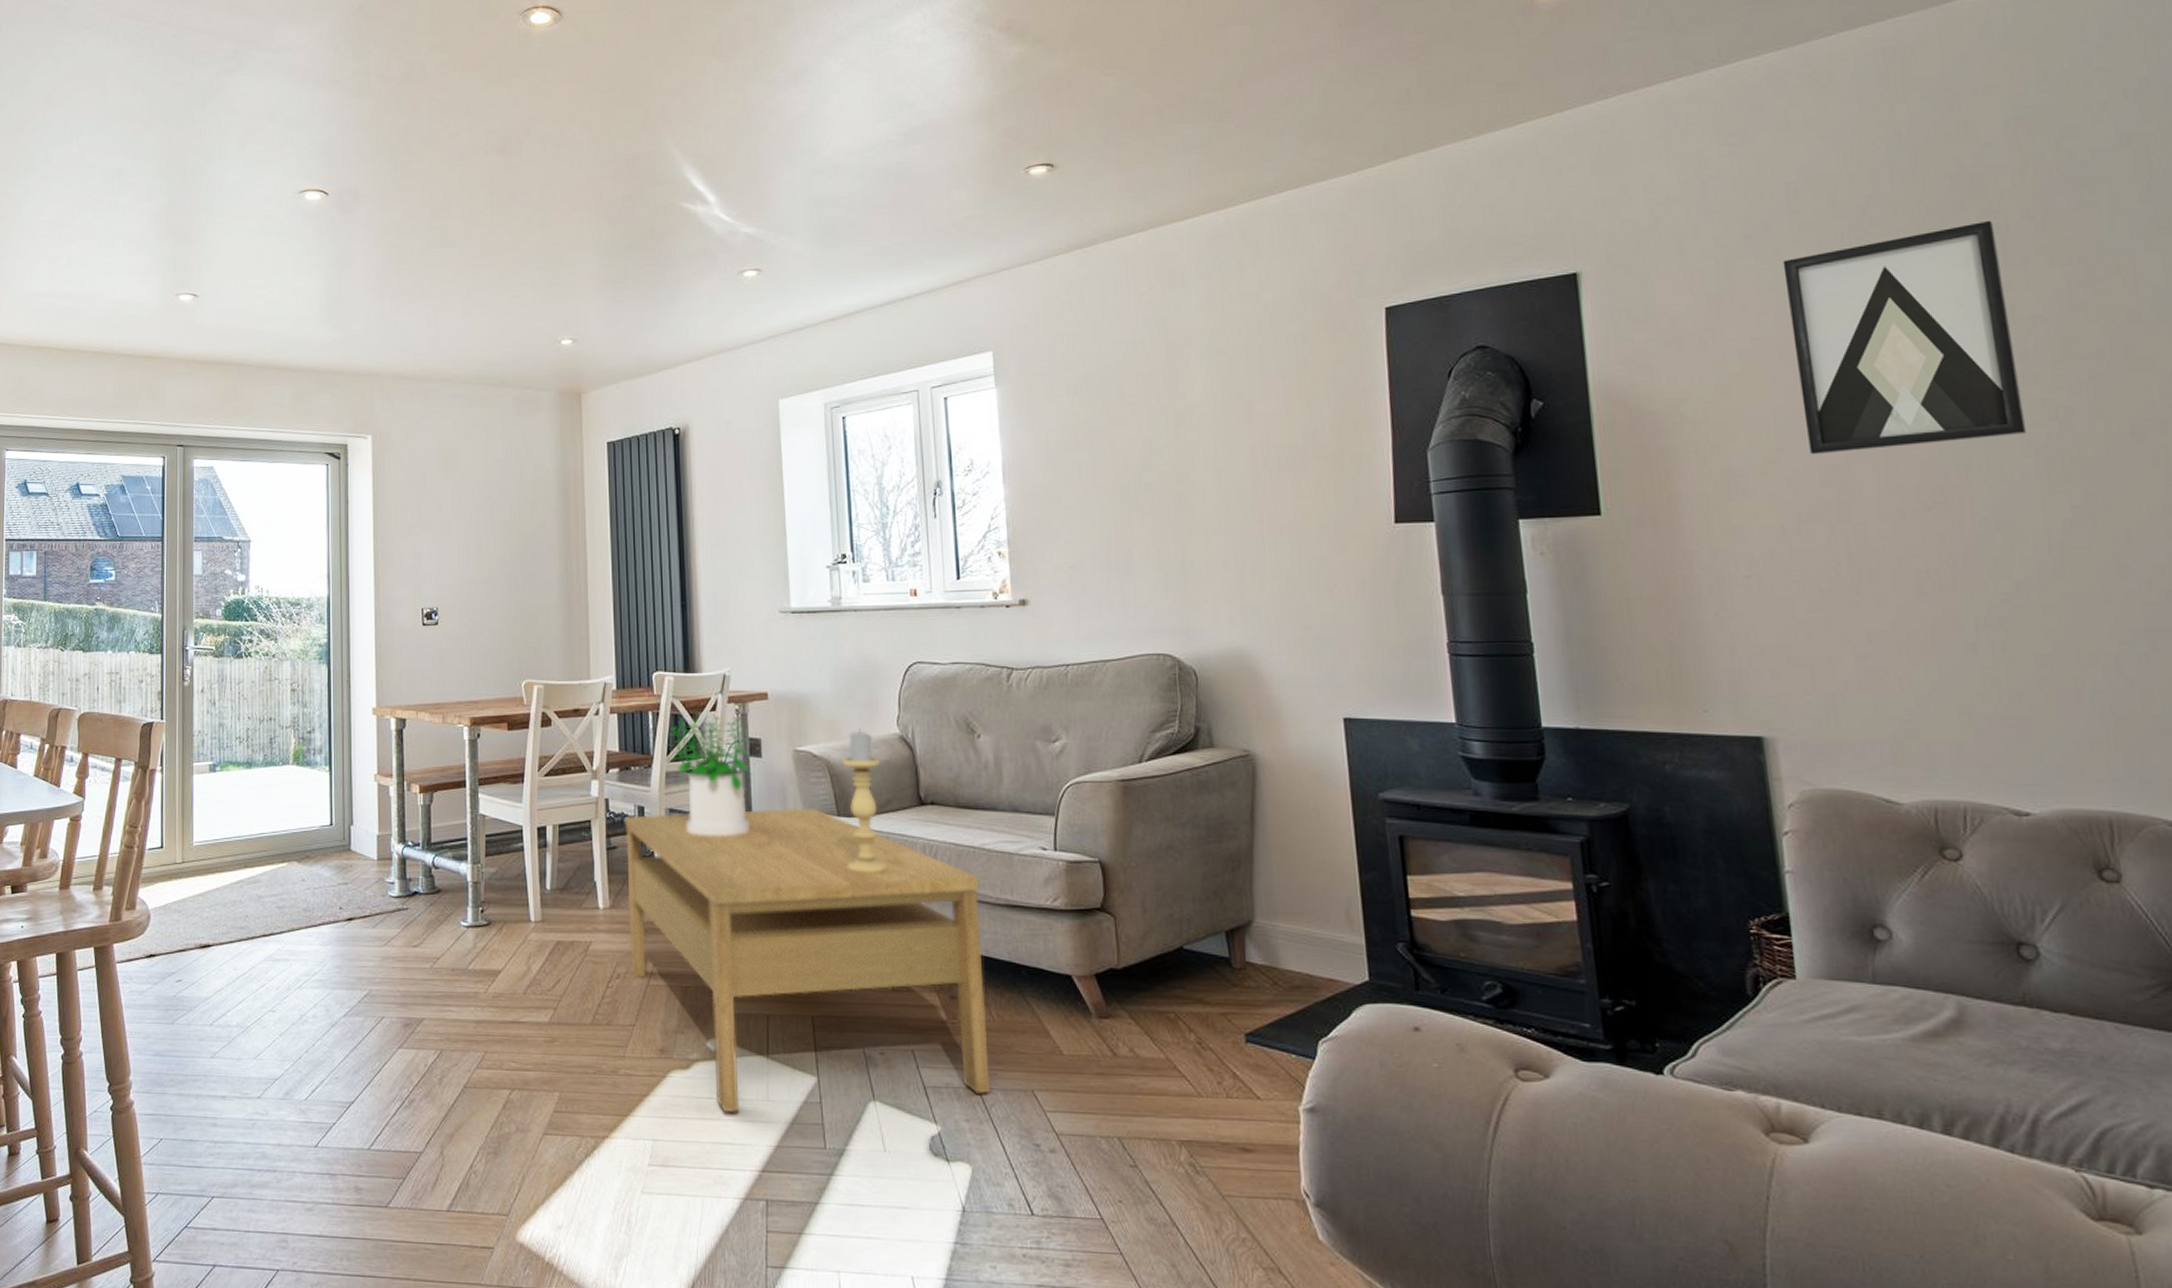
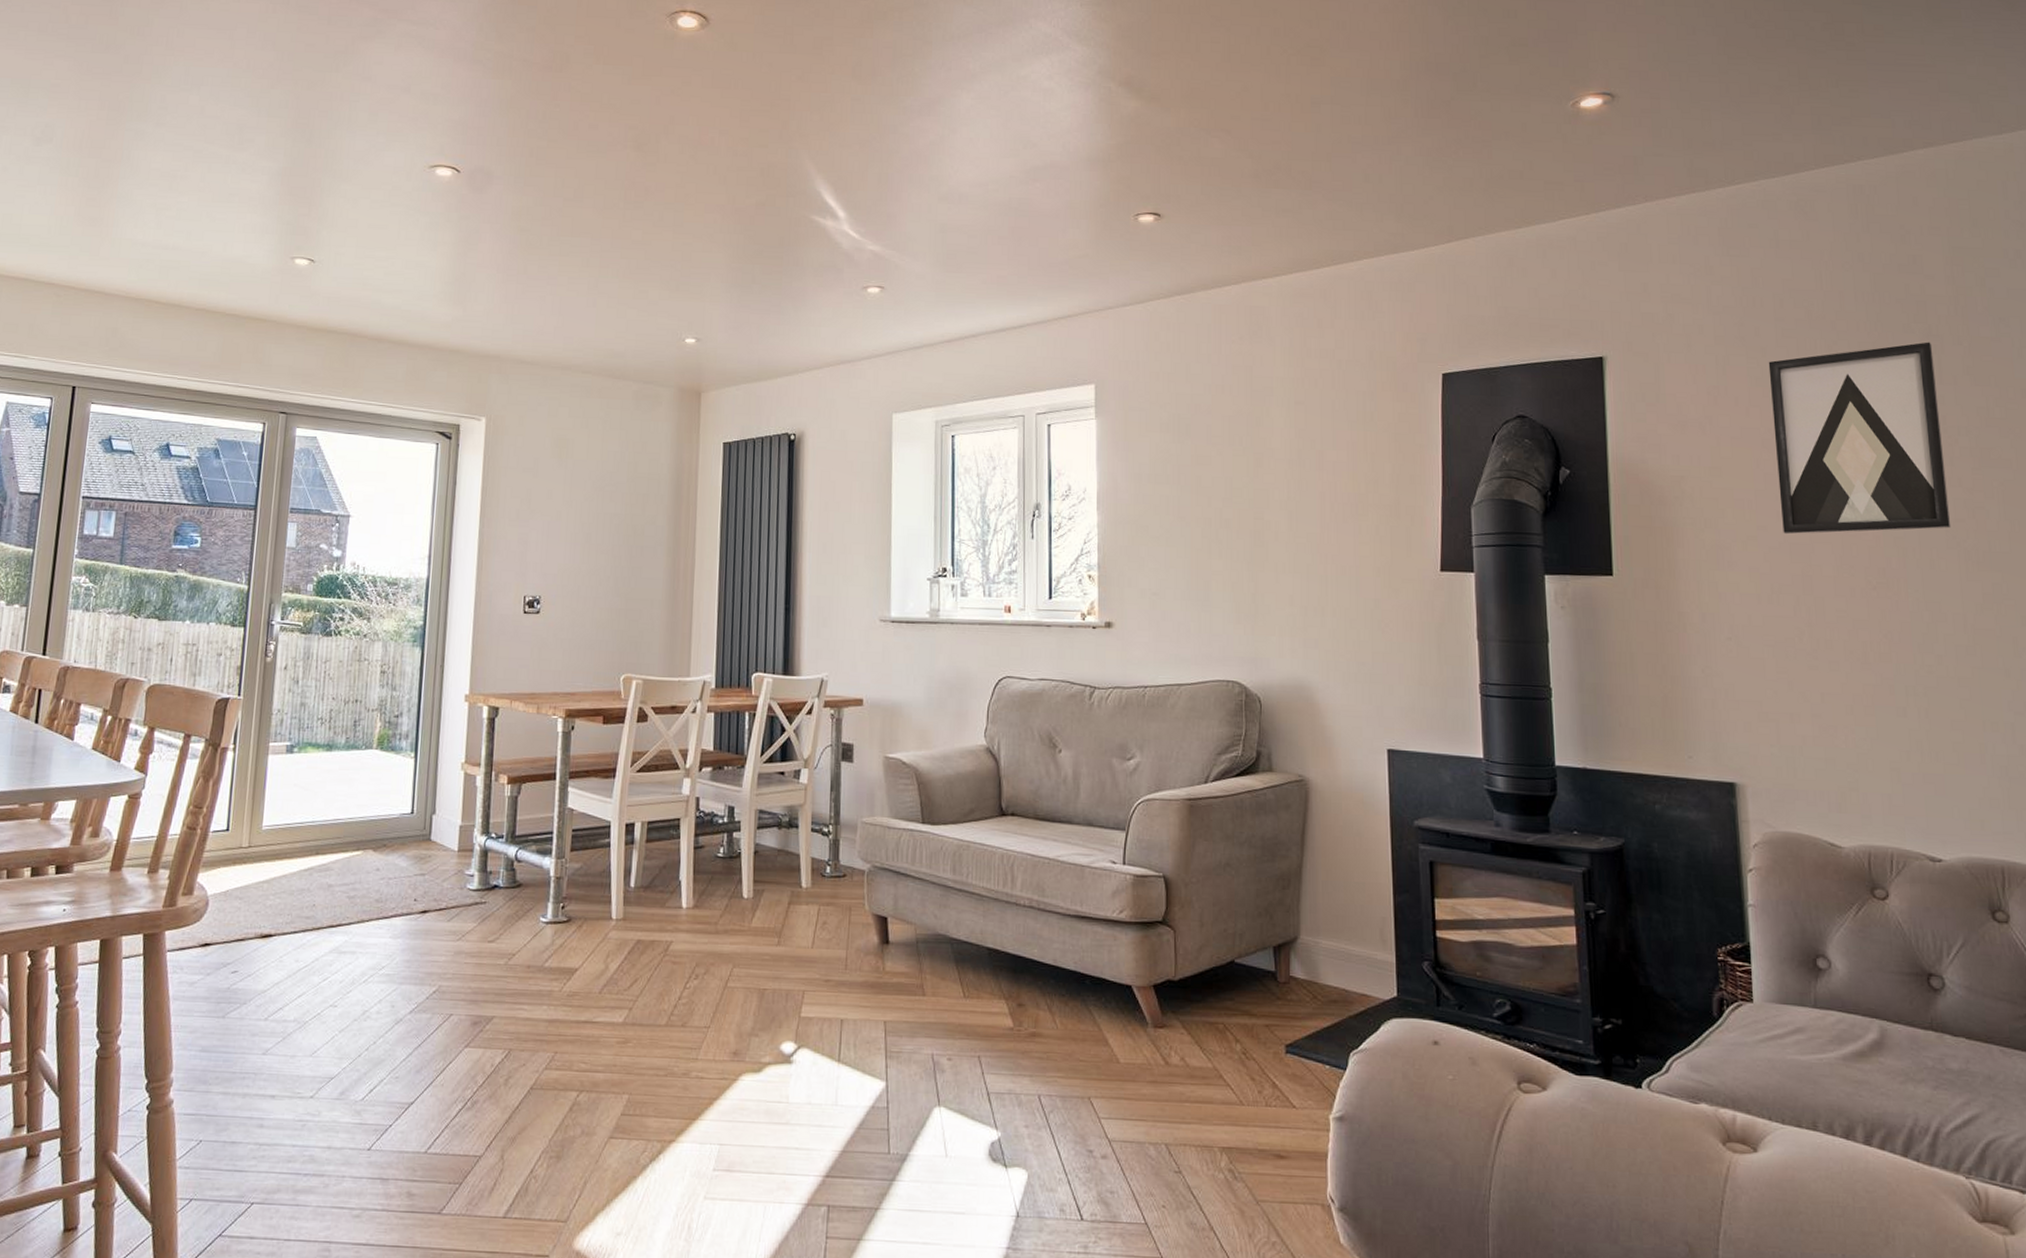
coffee table: present [624,807,991,1113] -> none [710,813,1052,1118]
potted plant: present [666,716,752,836] -> none [760,719,844,840]
candle holder: present [843,729,887,873] -> none [928,739,967,881]

